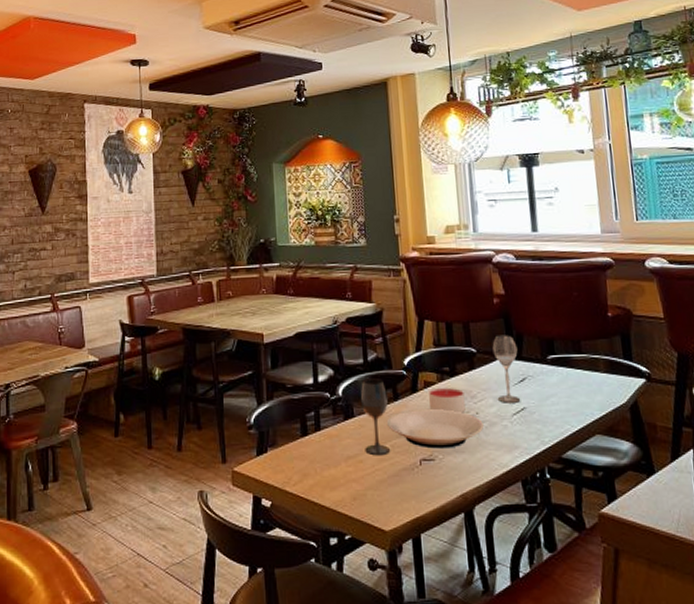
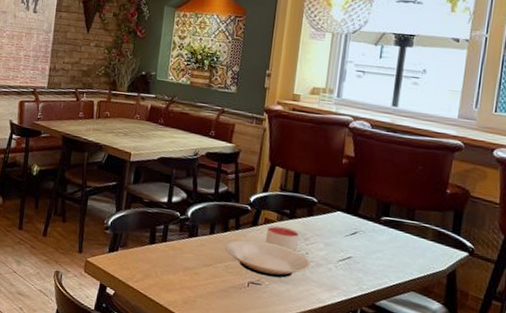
wine glass: present [360,378,390,455] -> none [202,207,230,272]
wineglass: present [492,335,521,403] -> none [329,191,356,252]

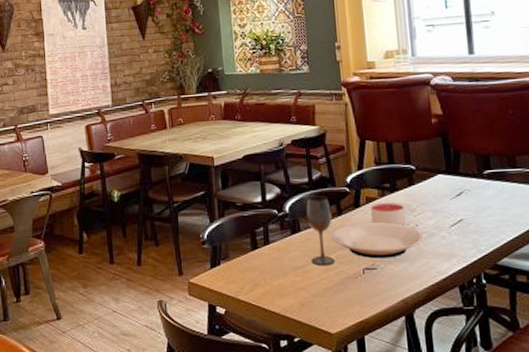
wine glass: none [202,207,230,272] -> present [306,195,335,265]

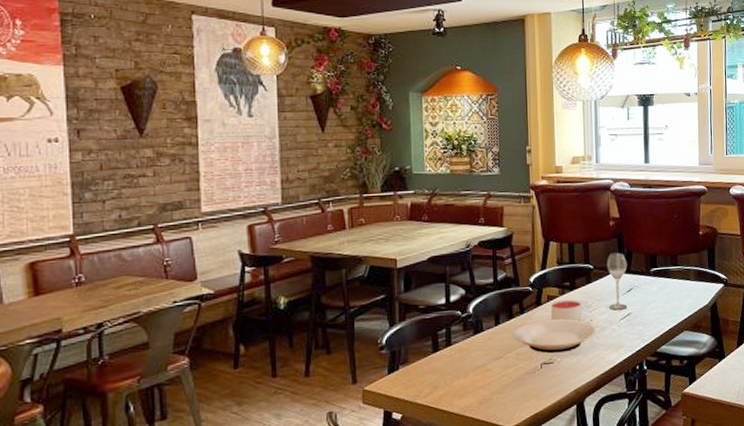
wine glass: present [306,195,335,265] -> none [489,295,515,363]
wineglass: none [430,152,458,216] -> present [607,252,628,310]

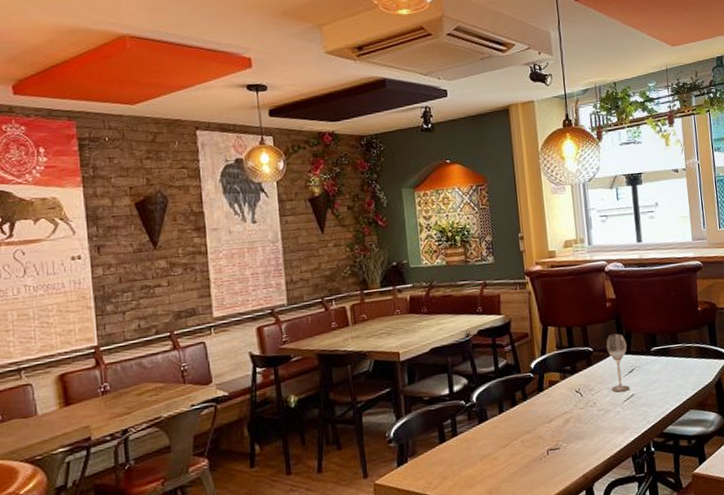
plate: present [512,318,596,354] -> none [517,403,600,439]
candle: present [551,299,582,322] -> none [553,384,585,406]

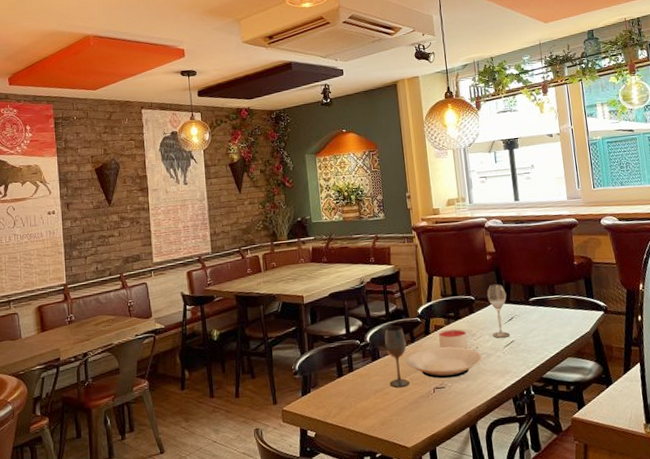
wine glass: none [493,383,521,451] -> present [384,326,409,387]
plate: none [517,403,600,439] -> present [406,346,482,379]
candle: none [553,384,585,406] -> present [439,328,468,349]

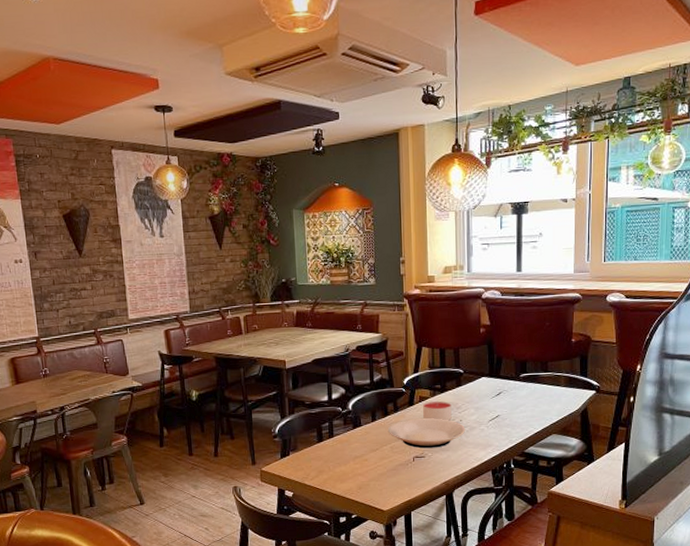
wine glass: present [384,326,409,387] -> none [367,395,389,454]
wineglass: present [487,284,510,338] -> none [477,358,497,412]

